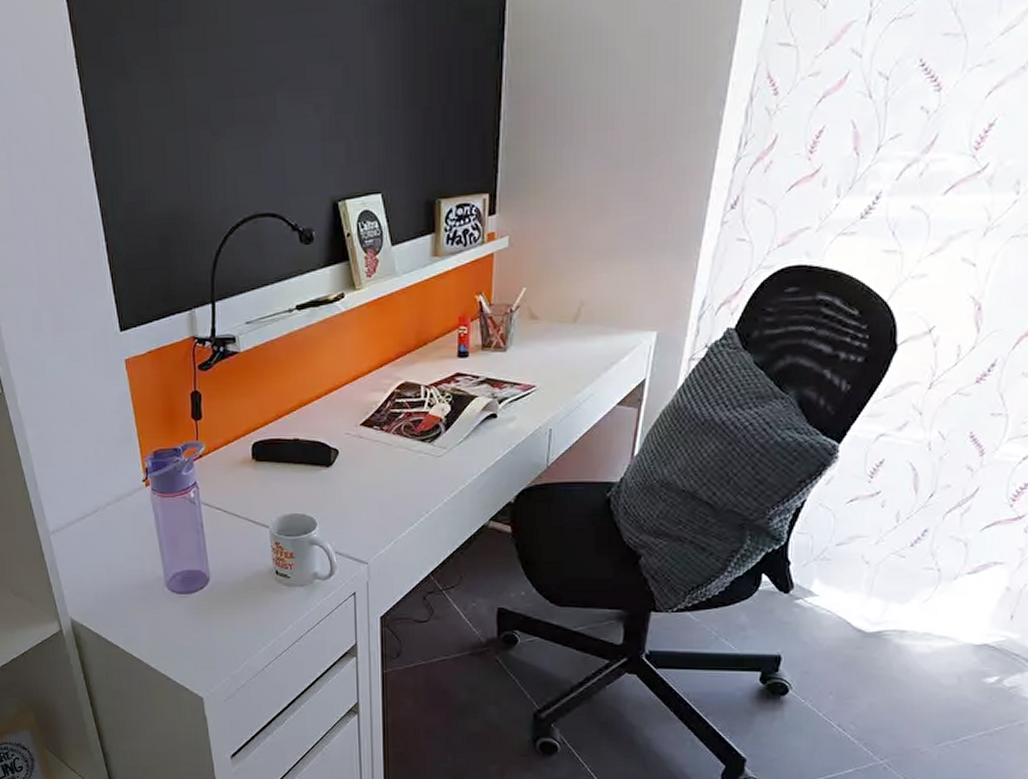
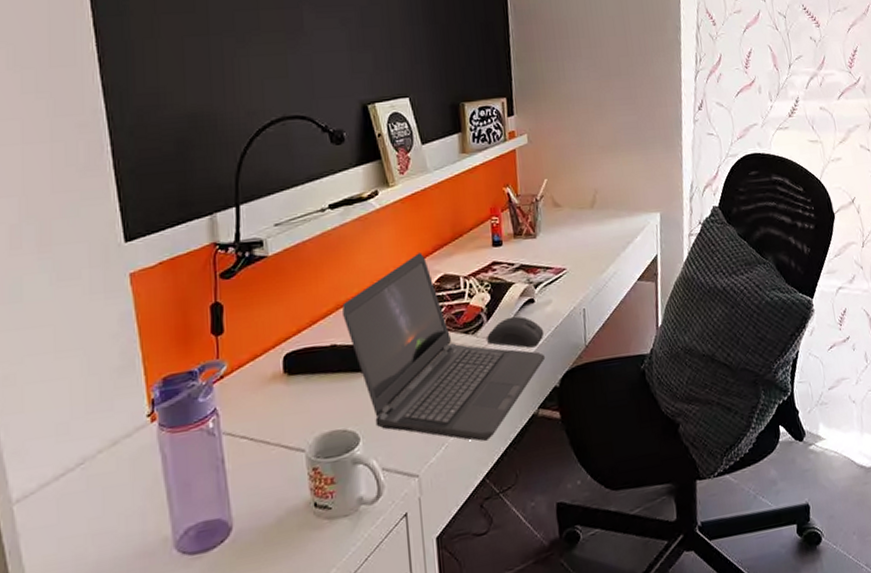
laptop computer: none [306,359,503,543] -> present [342,253,546,442]
computer mouse: none [443,429,504,462] -> present [487,316,544,348]

